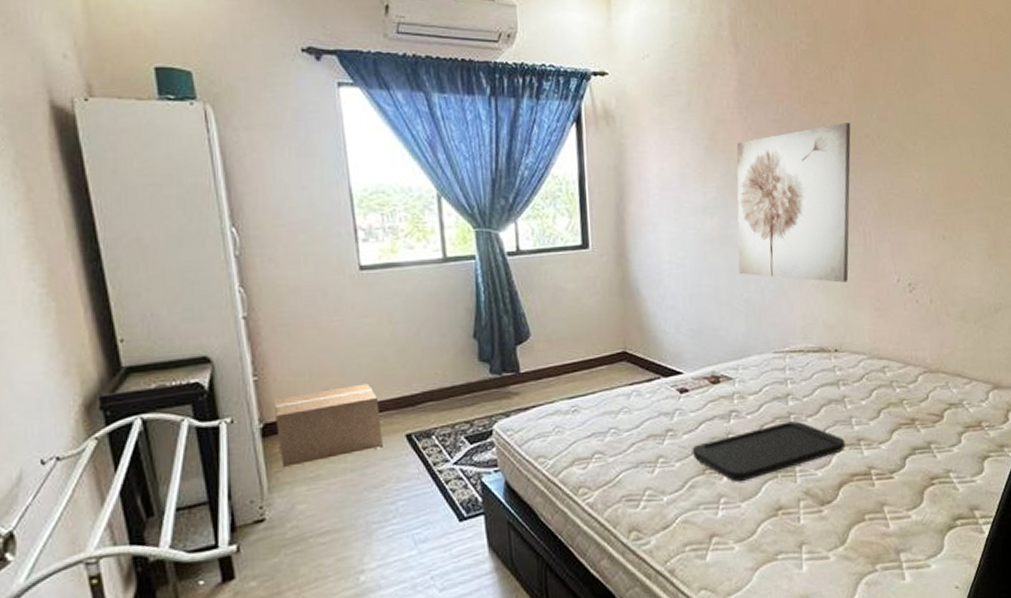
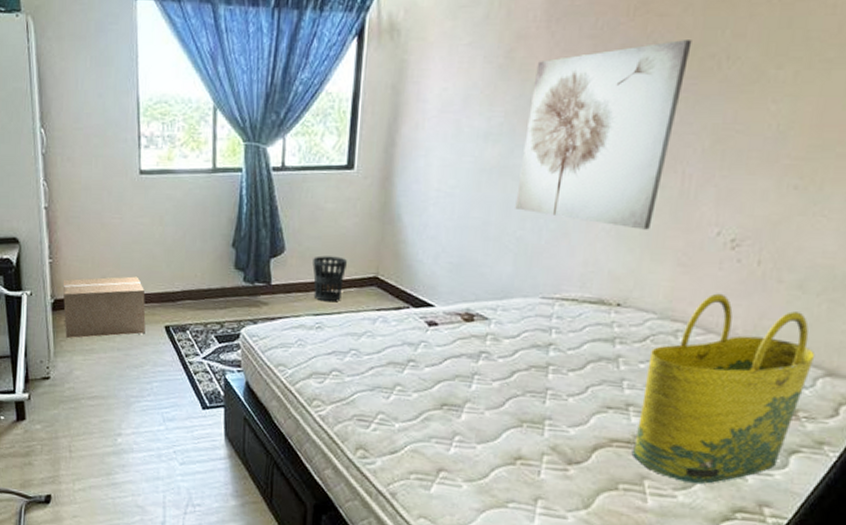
wastebasket: none [560,336,595,383] -> present [312,256,347,302]
tray: present [692,421,845,482] -> none [431,372,610,424]
tote bag: none [867,330,984,502] -> present [633,293,816,484]

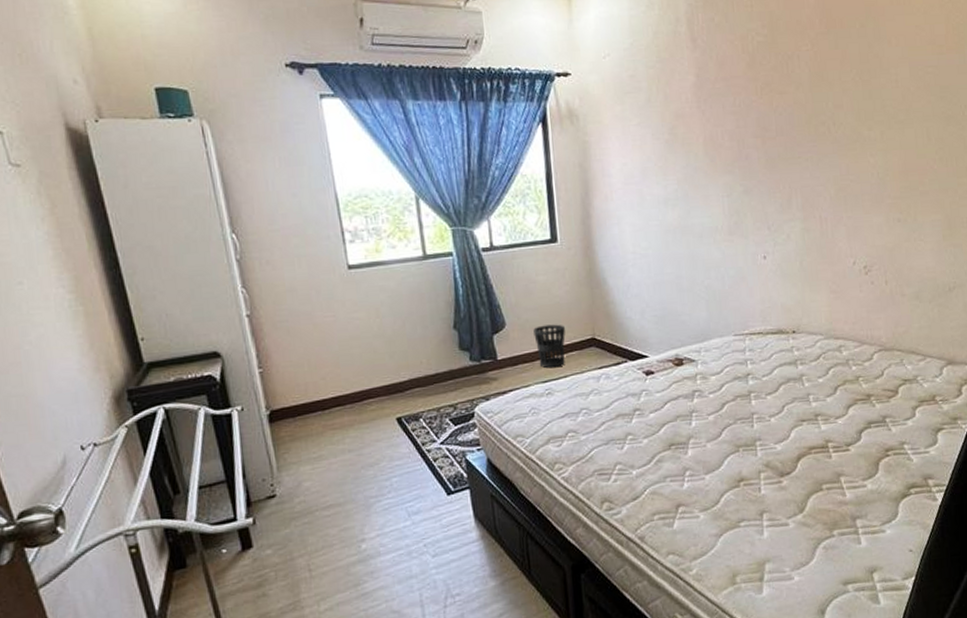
cardboard box: present [62,276,146,339] -> none [277,372,376,450]
wall art: present [515,40,692,230] -> none [695,111,807,267]
tote bag: present [633,293,816,484] -> none [824,311,938,472]

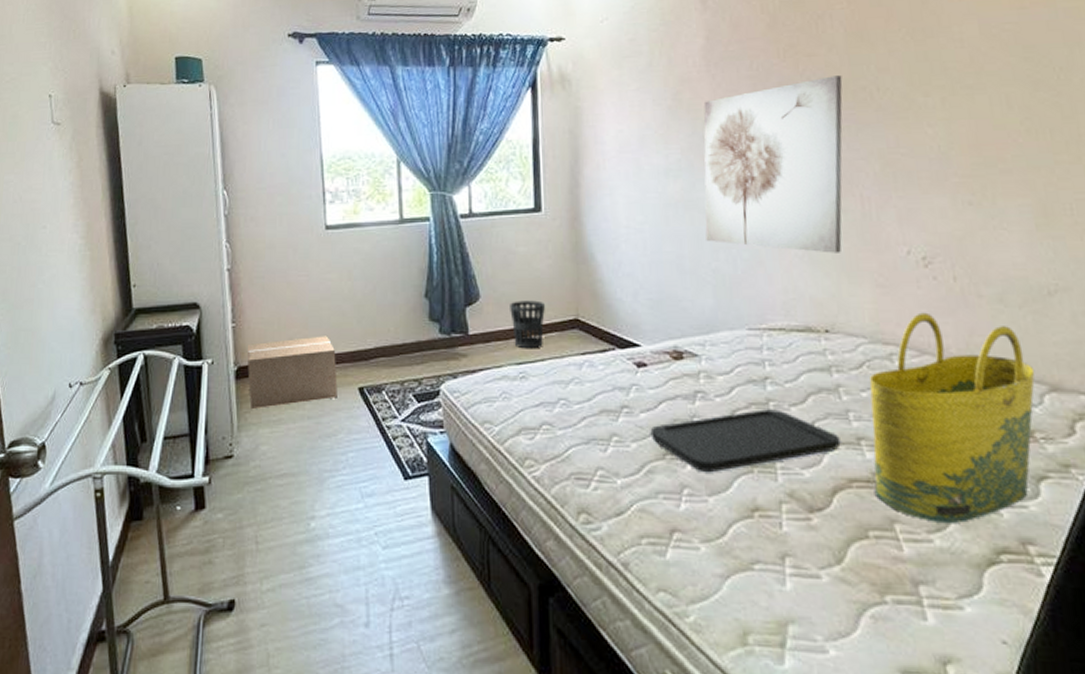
cardboard box: none [277,372,376,450] -> present [247,336,337,410]
tray: none [658,399,803,457] -> present [650,409,841,473]
wall art: none [695,111,807,267] -> present [703,75,843,253]
tote bag: none [824,311,938,472] -> present [869,312,1035,523]

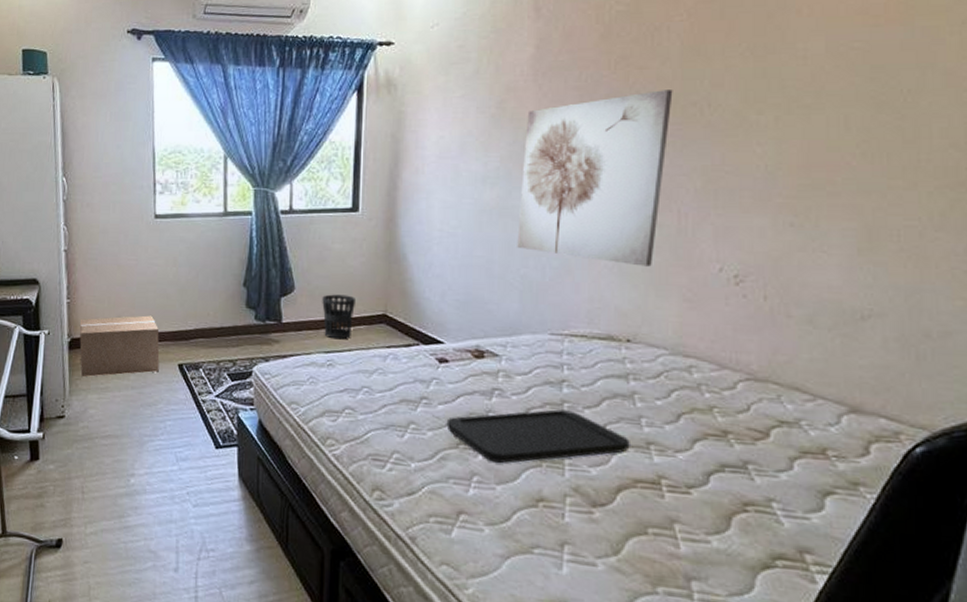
tote bag: present [869,312,1035,523] -> none [659,328,836,528]

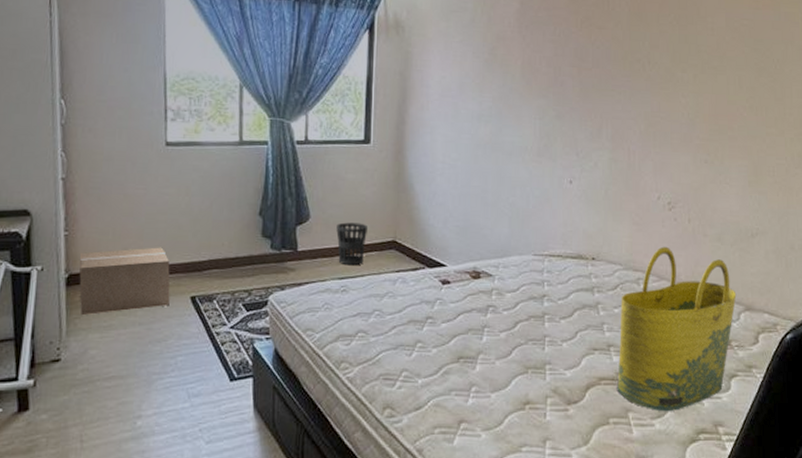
tray: present [446,409,630,464] -> none [448,321,595,374]
wall art: present [517,90,673,267] -> none [507,47,623,195]
tote bag: none [659,328,836,528] -> present [617,246,737,411]

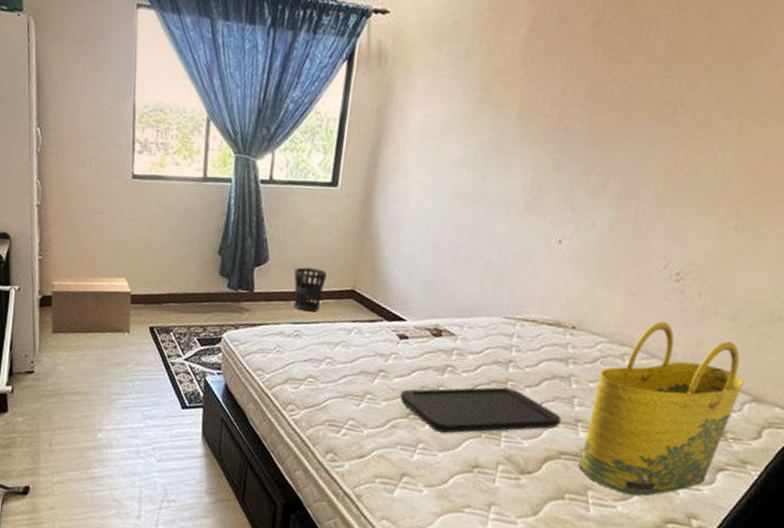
tray: none [448,321,595,374] -> present [399,387,562,434]

